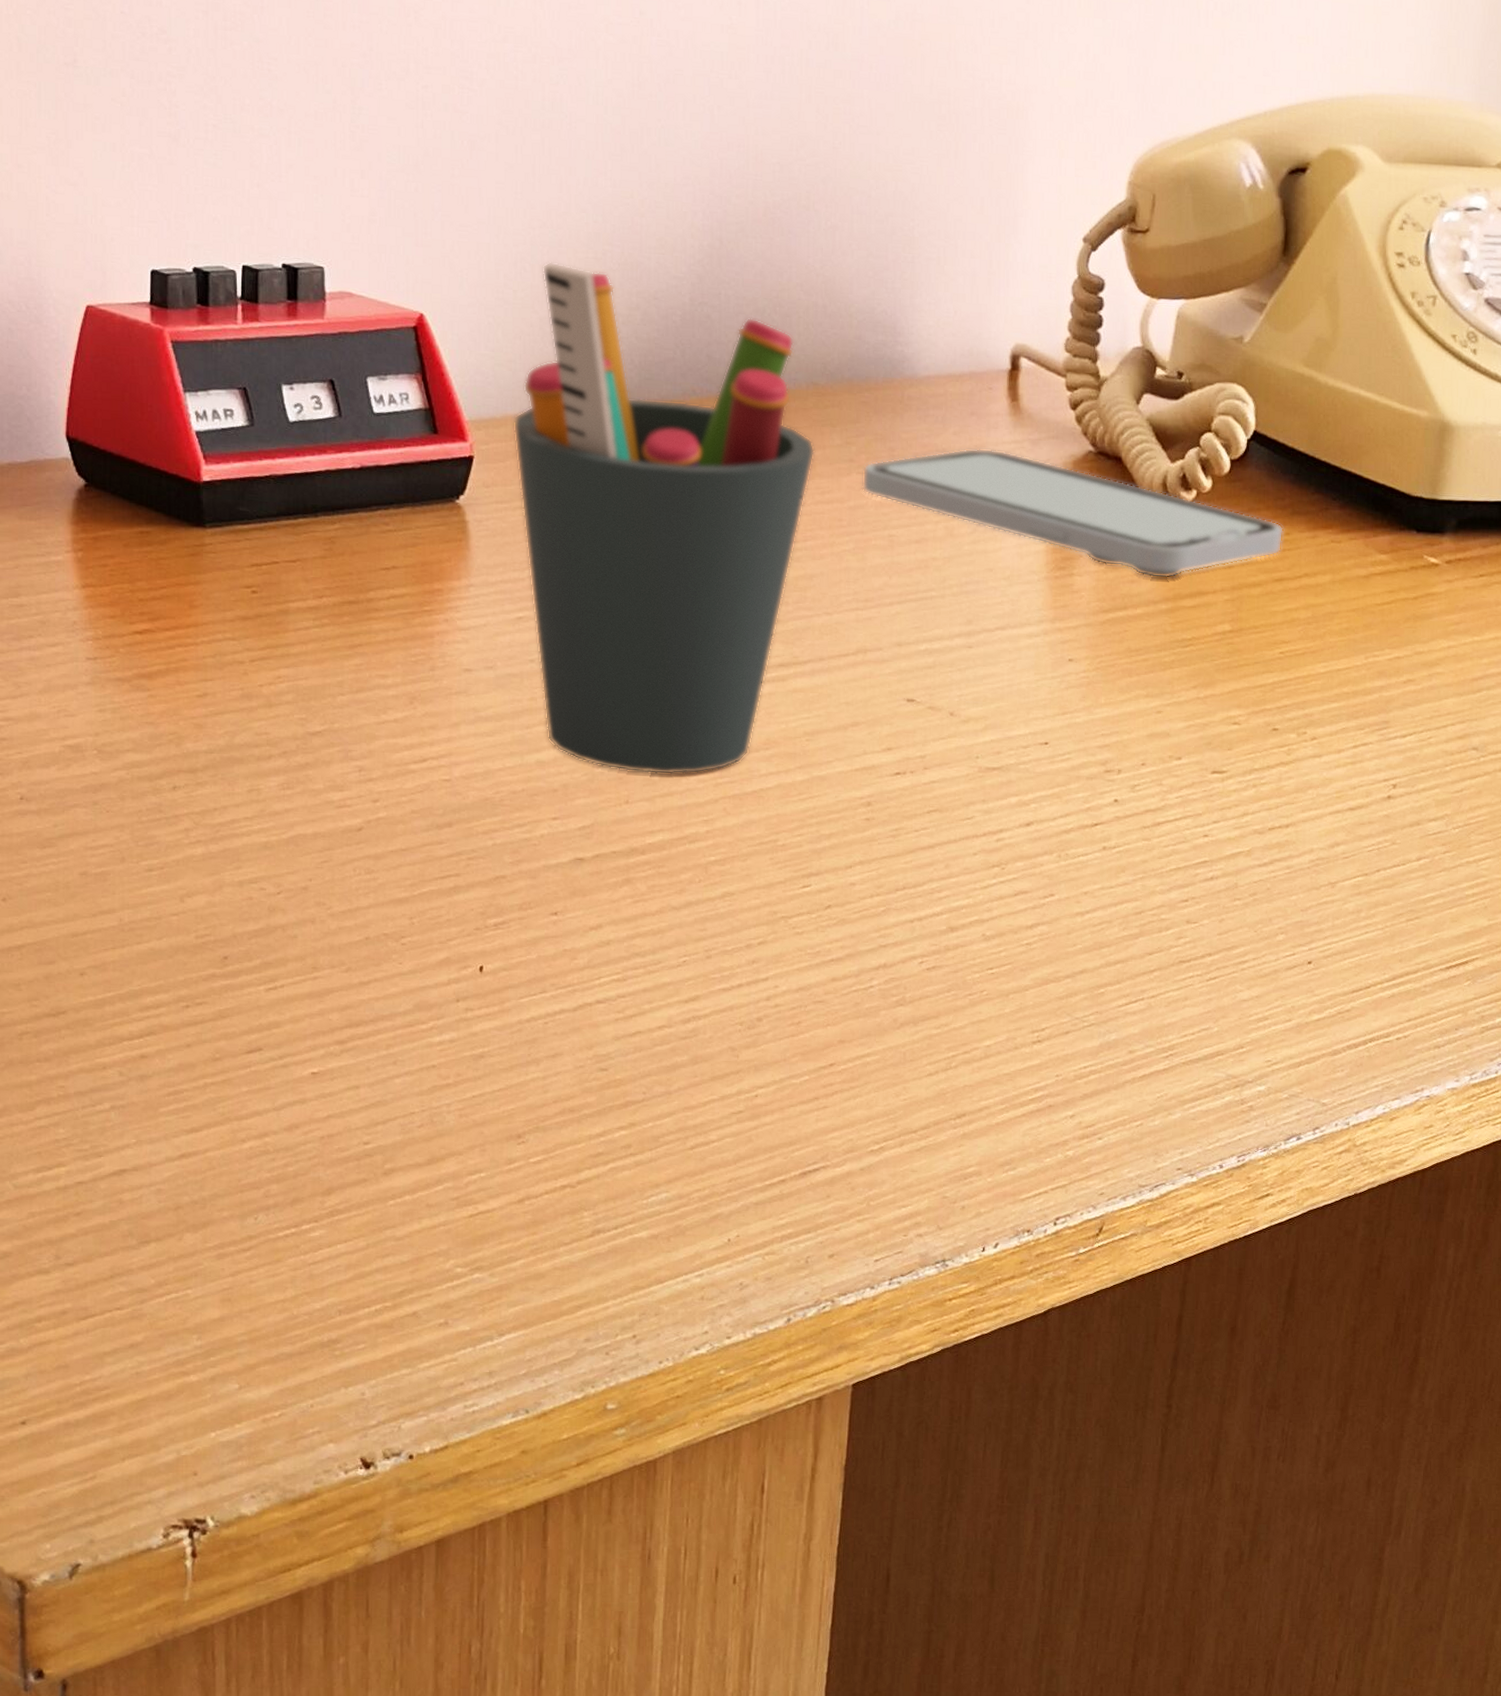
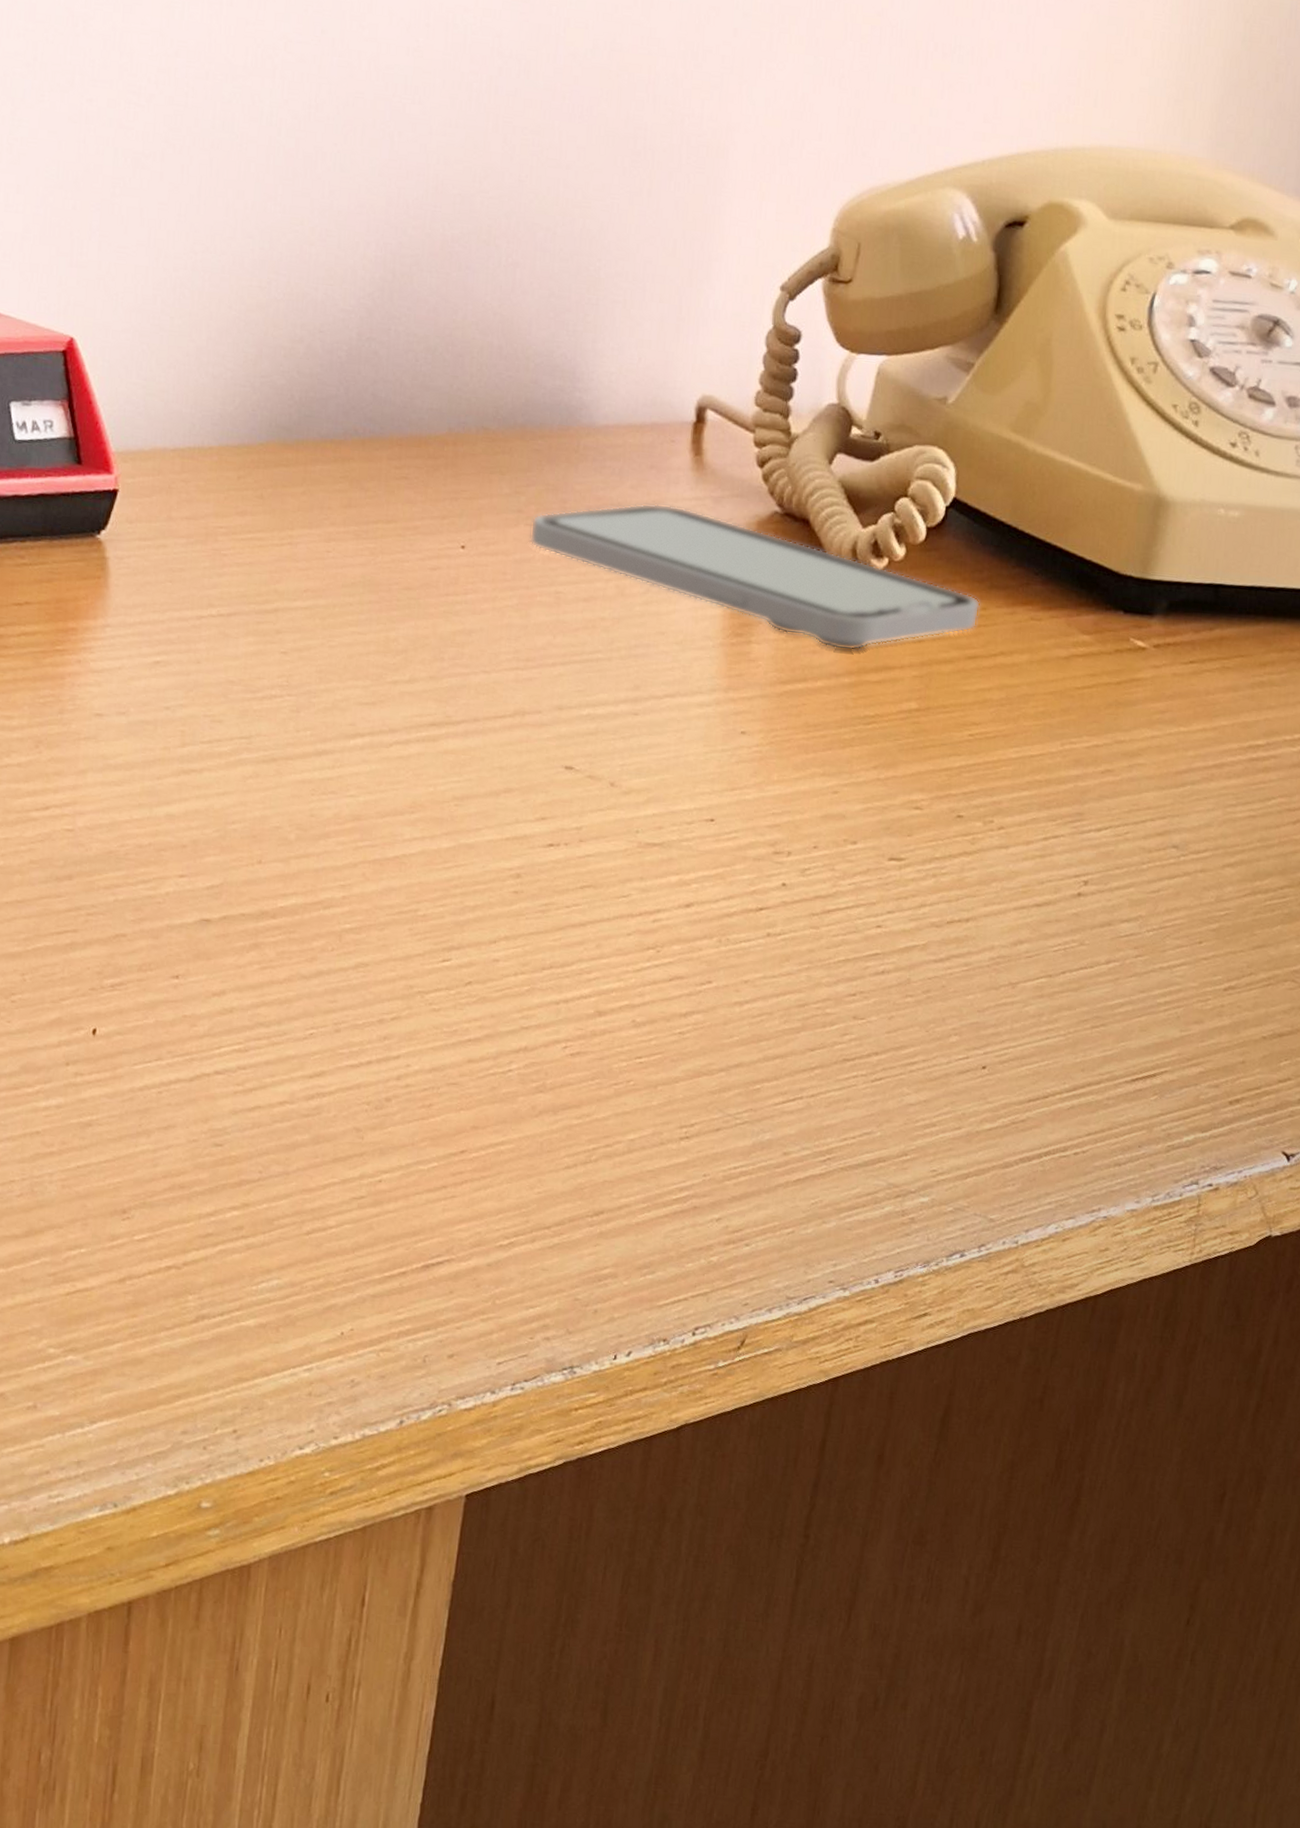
pen holder: present [513,262,816,775] -> none [161,288,482,836]

